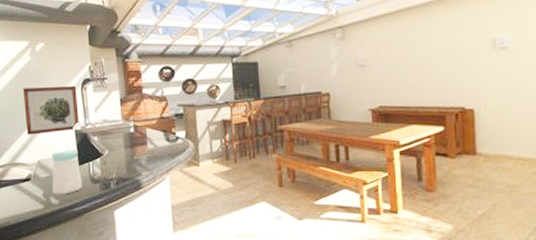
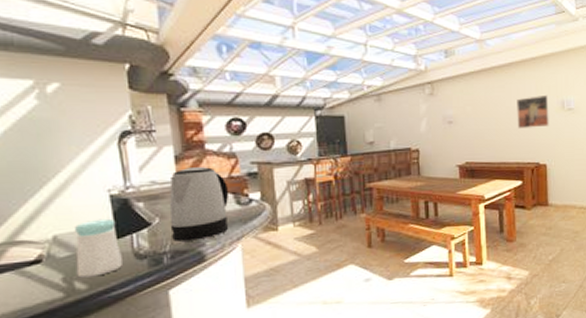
wall art: present [22,85,79,135] -> none [25,139,116,203]
kettle: none [115,109,161,170] -> present [169,167,230,242]
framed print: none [437,33,477,72] -> present [517,94,549,129]

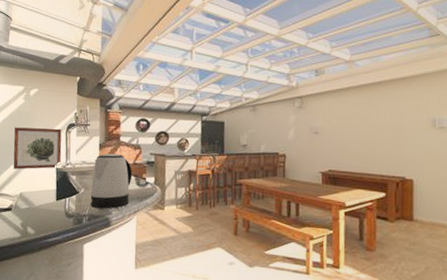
wall art: none [25,139,116,203] -> present [13,127,62,170]
salt shaker: present [74,218,122,278] -> none [30,184,58,226]
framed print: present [517,94,549,129] -> none [383,112,419,144]

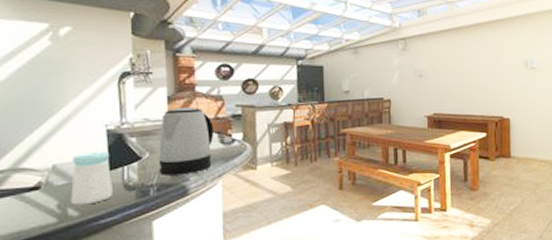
wall art: present [13,127,62,170] -> none [36,78,113,134]
salt shaker: none [30,184,58,226] -> present [70,151,113,205]

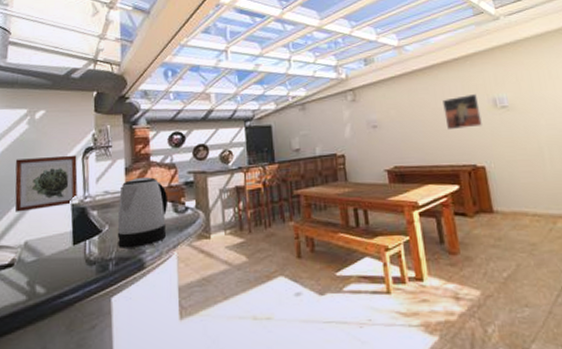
wall art: none [36,78,113,134] -> present [14,155,78,212]
salt shaker: present [70,151,113,205] -> none [38,225,76,282]
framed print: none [483,53,513,85] -> present [443,93,482,131]

